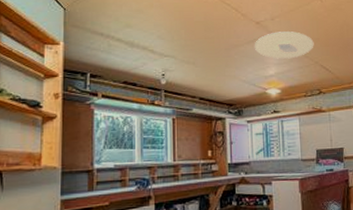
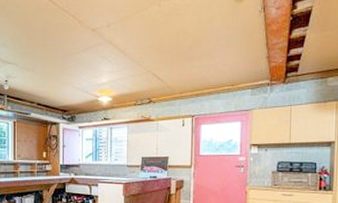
ceiling light: present [254,31,314,59] -> none [89,39,148,67]

